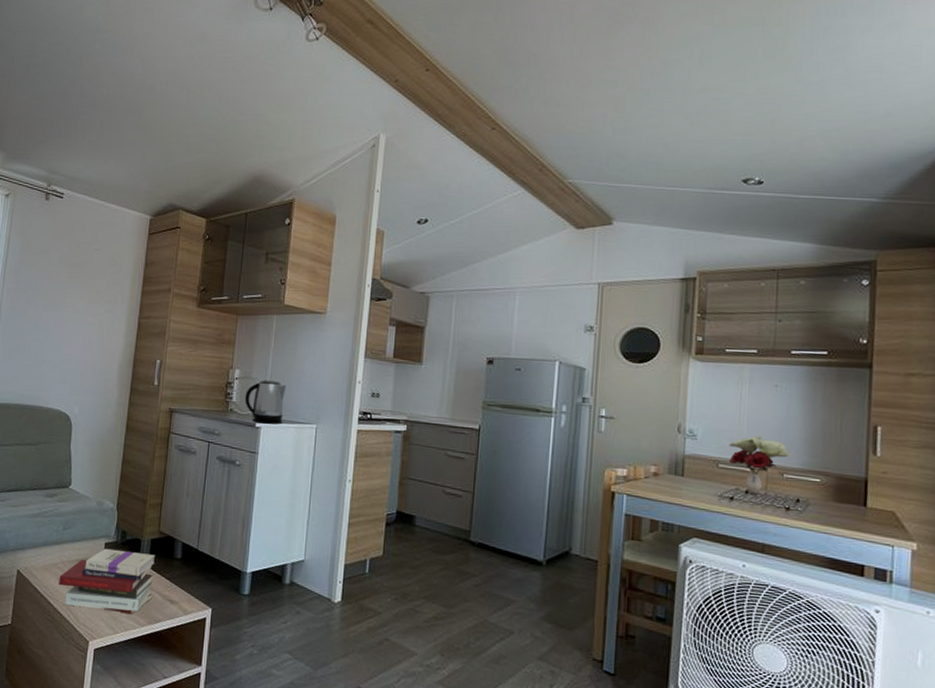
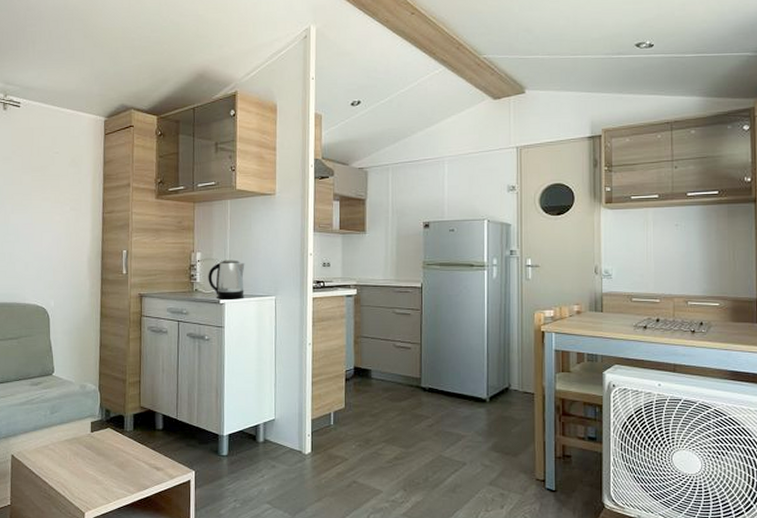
books: present [59,548,156,615] -> none [51,427,139,484]
flower bouquet: present [729,436,793,496] -> none [640,270,695,323]

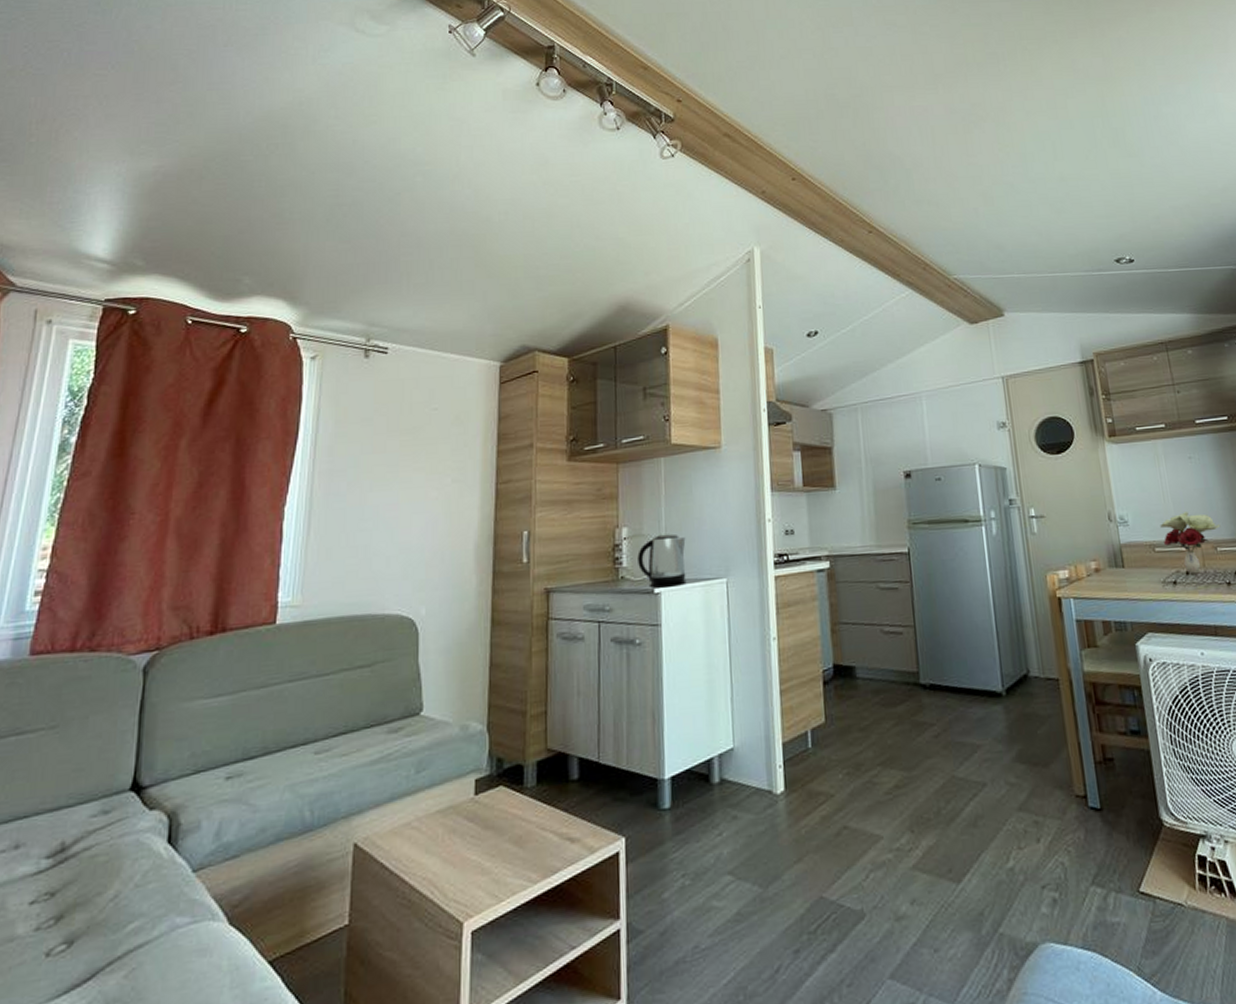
flower bouquet: none [640,270,695,323] -> present [1160,512,1221,576]

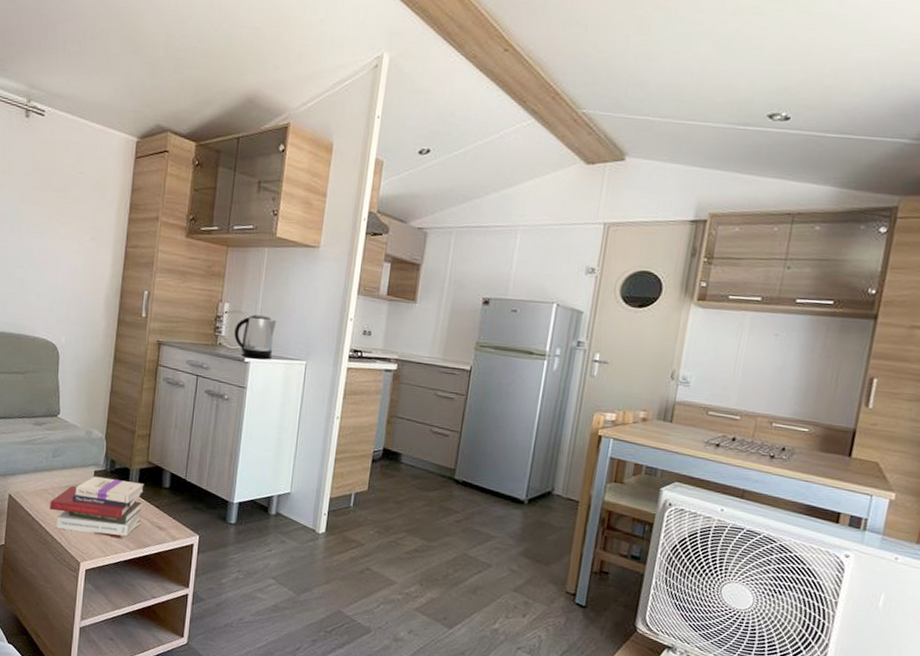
books: none [415,781,545,878] -> present [50,476,145,539]
flower bouquet: present [1160,512,1221,576] -> none [719,384,785,444]

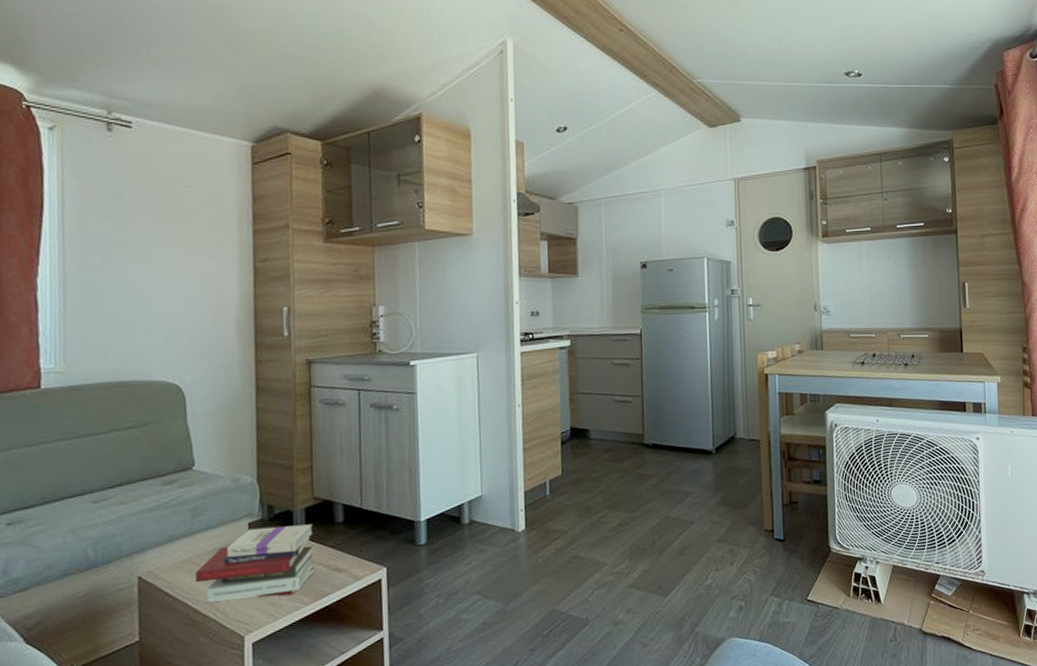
kettle: present [234,314,277,360] -> none [394,312,440,362]

